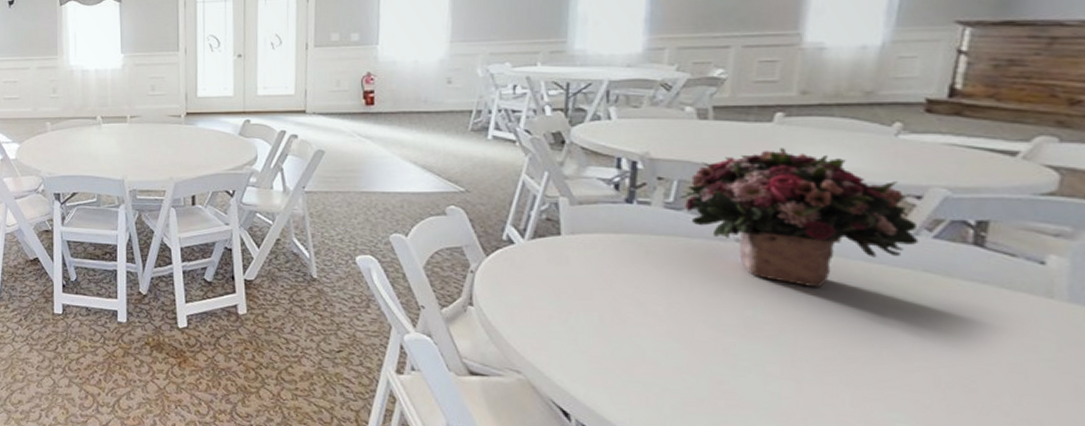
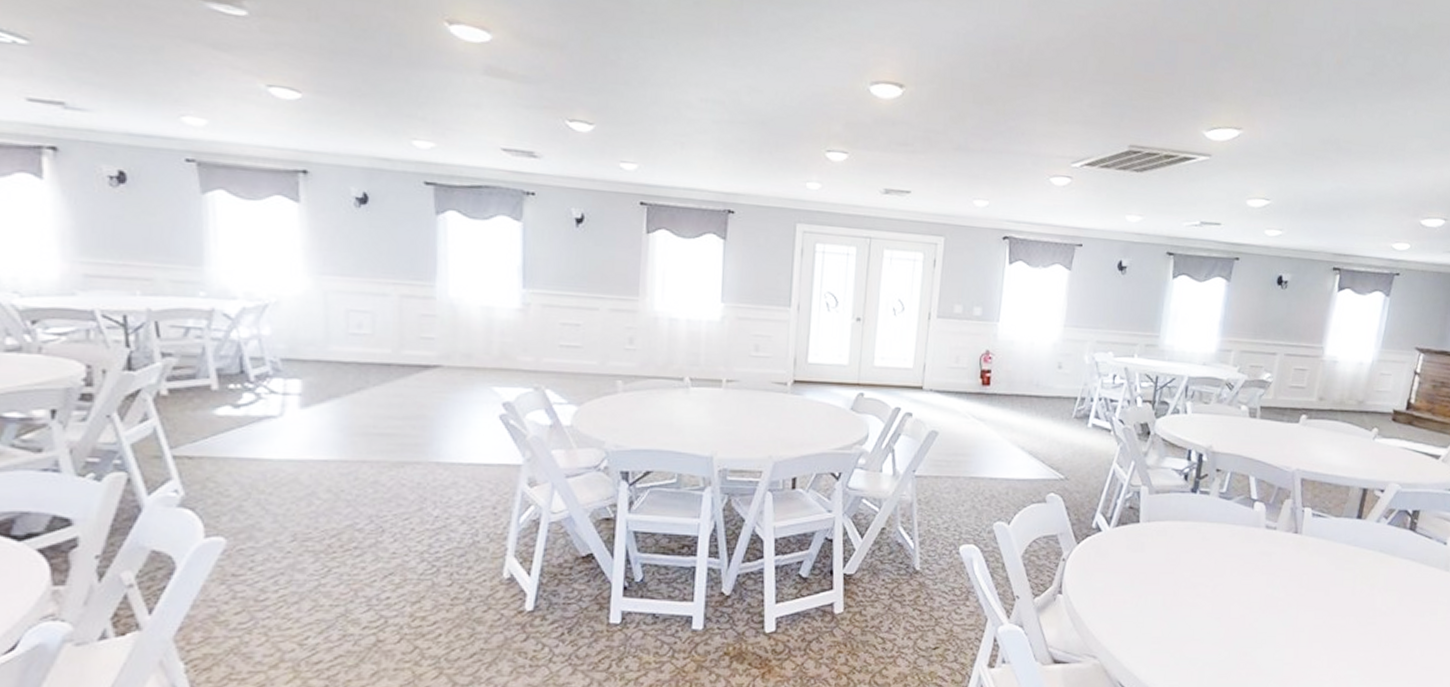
bouquet: present [678,148,919,288] -> none [1230,446,1379,568]

